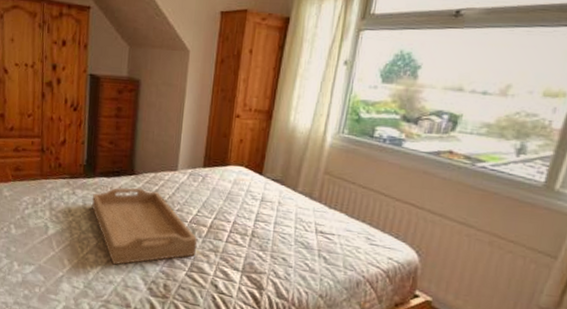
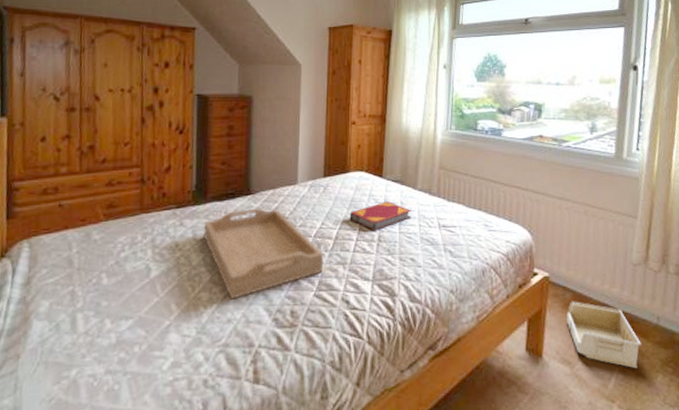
hardback book: none [225,199,288,226] -> present [349,201,411,231]

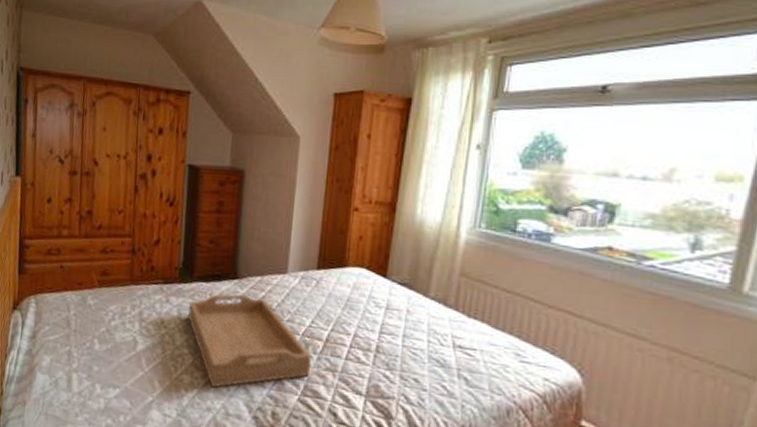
hardback book: present [349,201,411,231] -> none [343,306,419,340]

